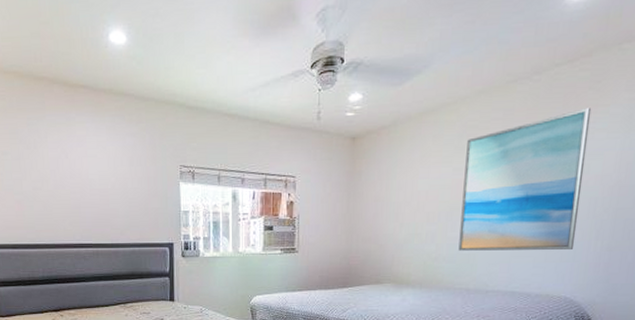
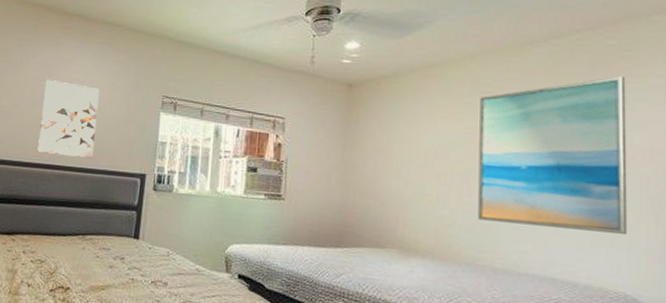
wall art: none [63,158,121,235] -> present [37,79,100,159]

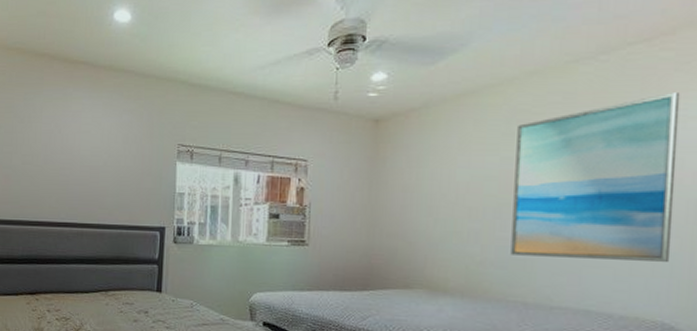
wall art: present [37,79,100,159] -> none [53,134,112,215]

